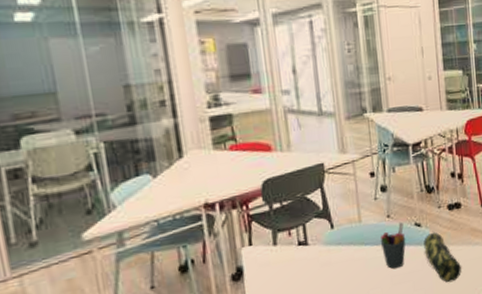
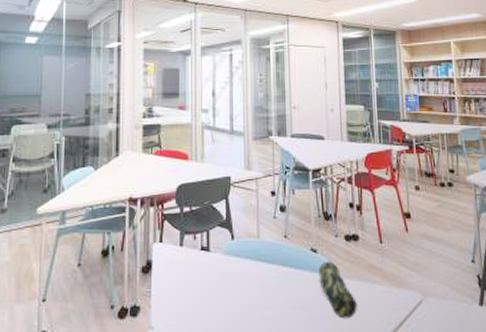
pen holder: present [380,222,406,269] -> none [276,244,301,292]

